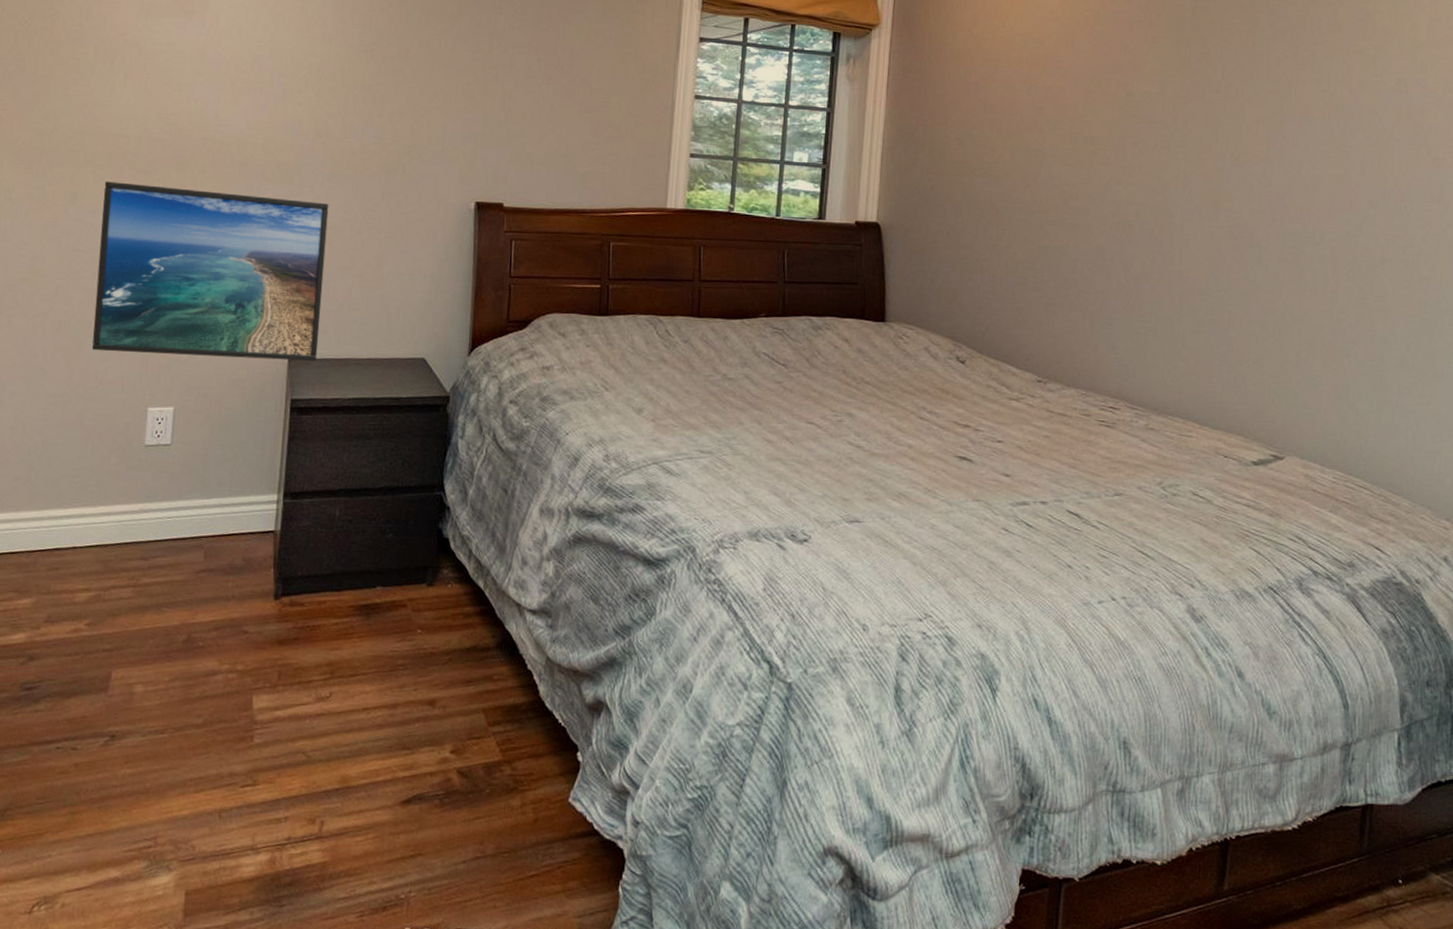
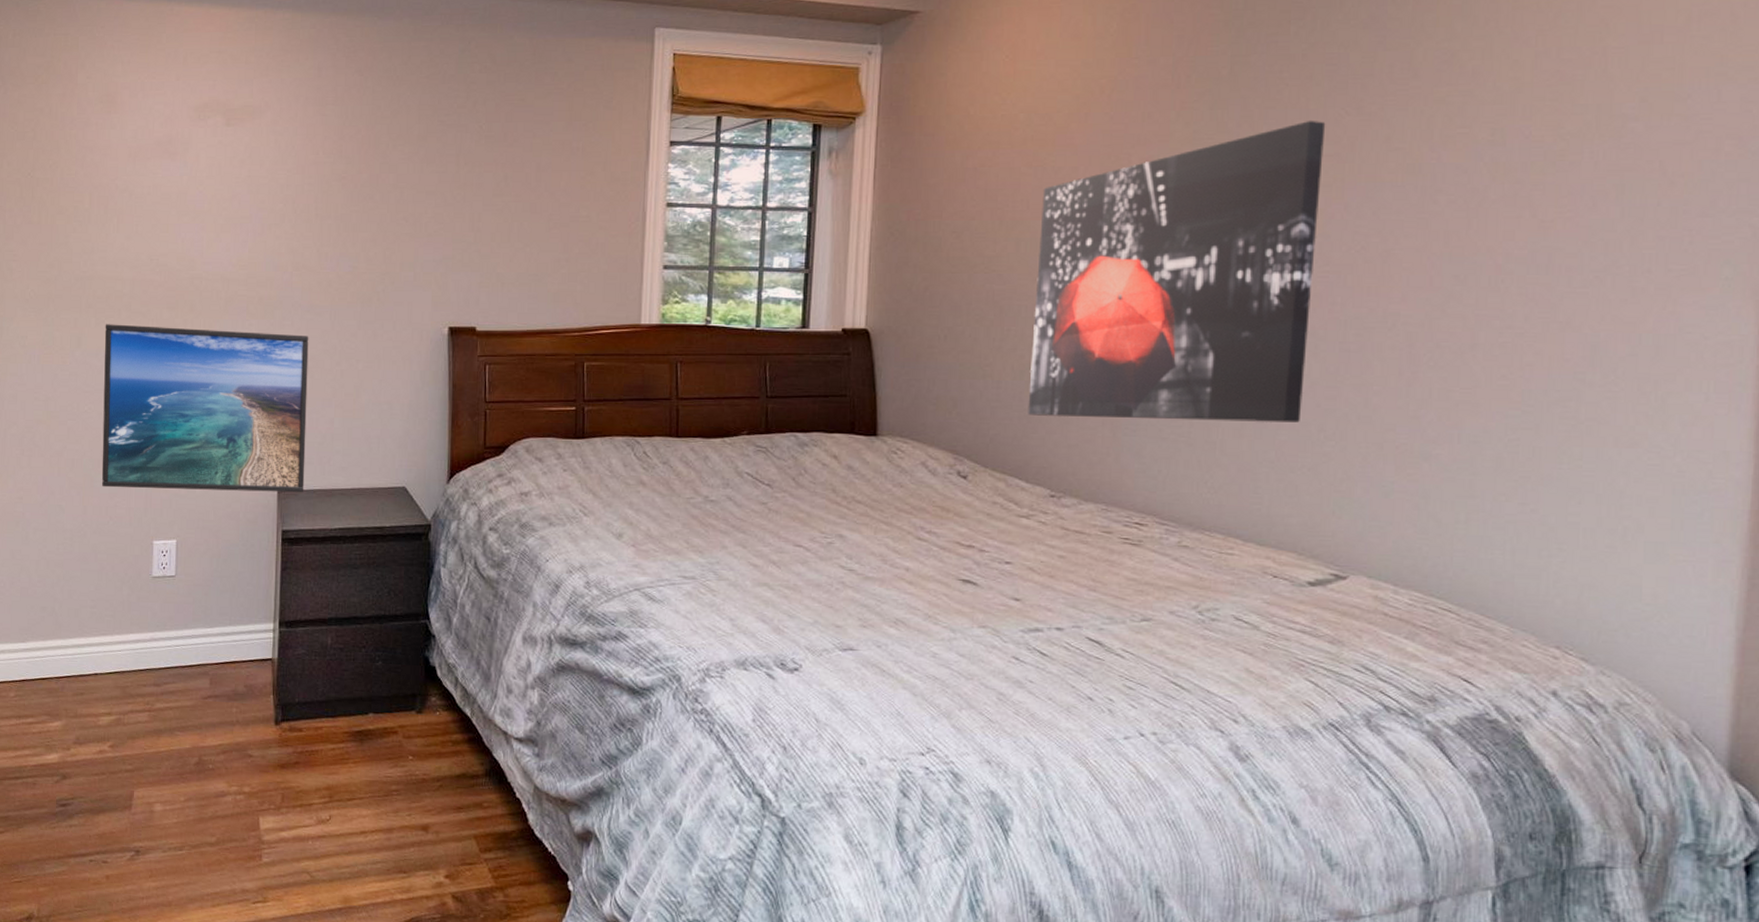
wall art: none [1019,61,1269,322] -> present [1028,121,1326,423]

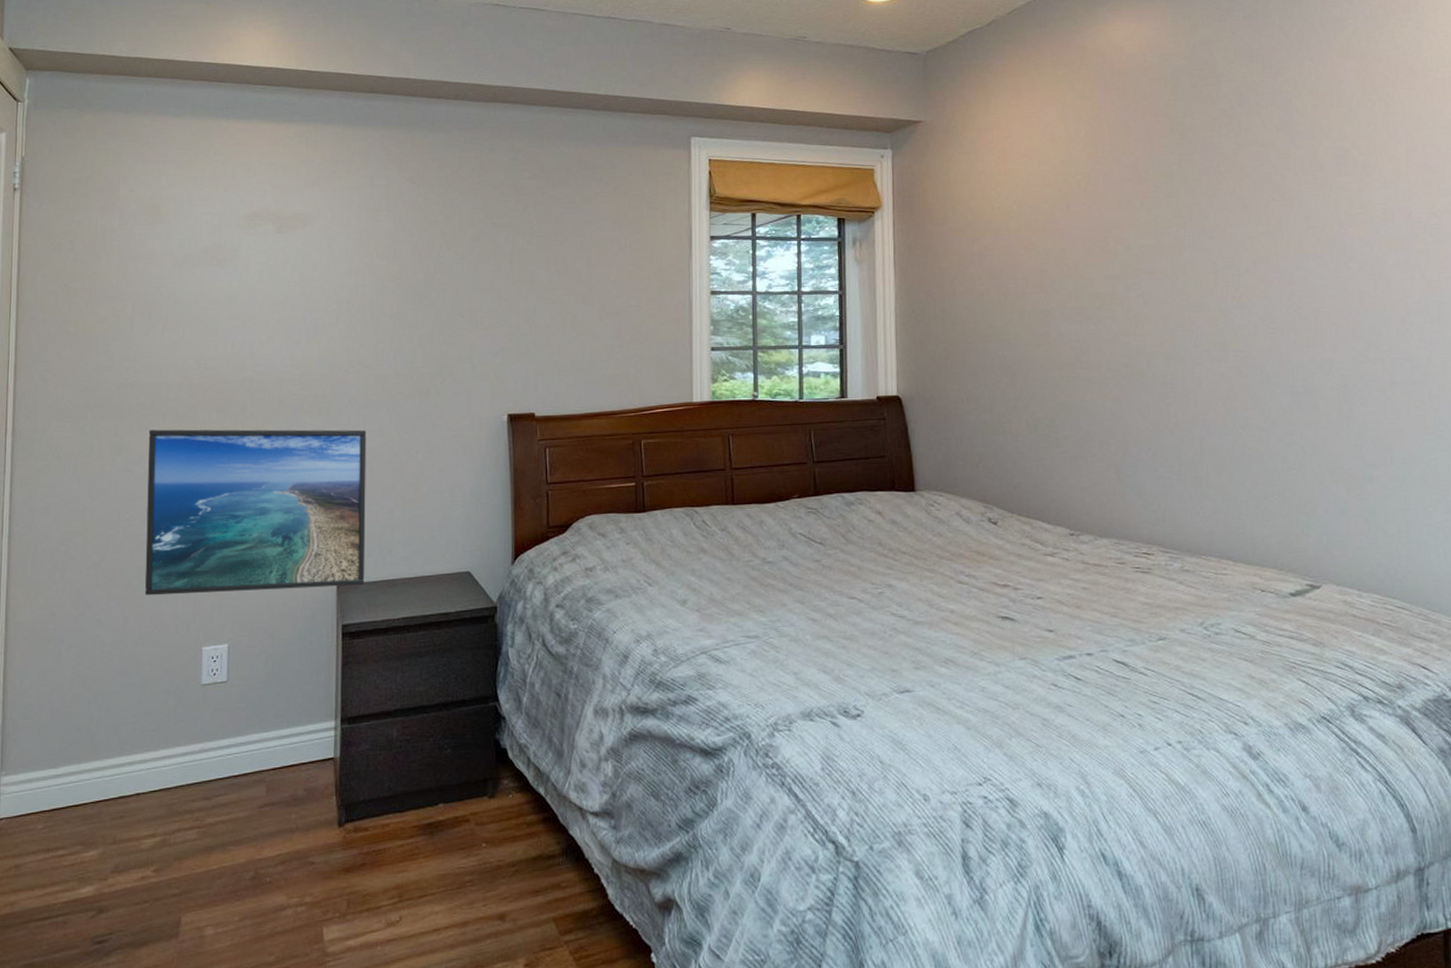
wall art: present [1028,121,1326,423] -> none [1038,205,1267,464]

